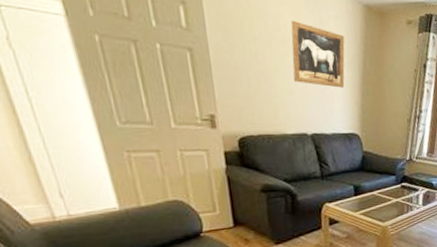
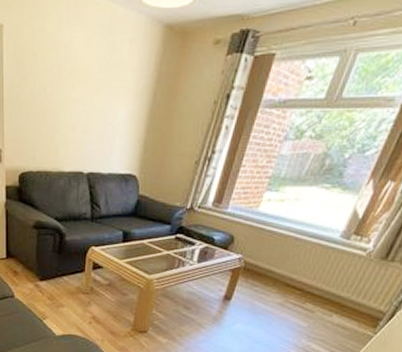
wall art: present [290,20,345,88] -> none [78,48,136,123]

